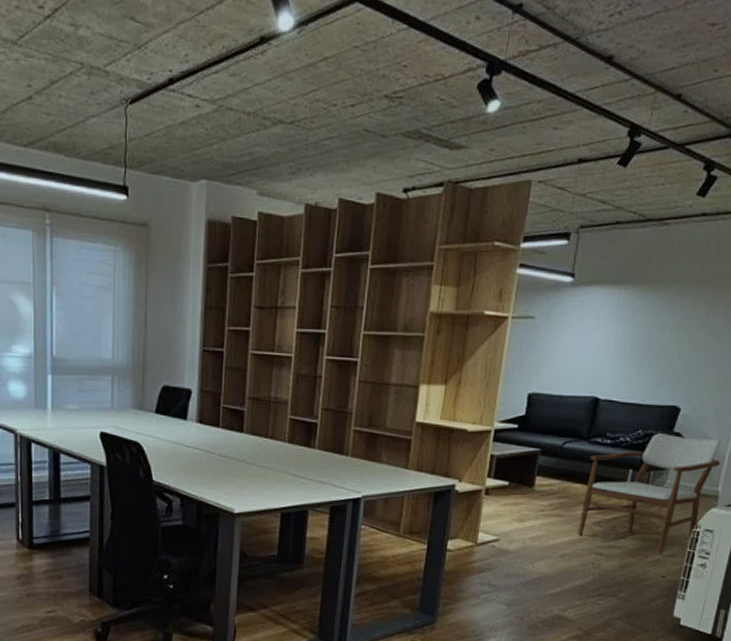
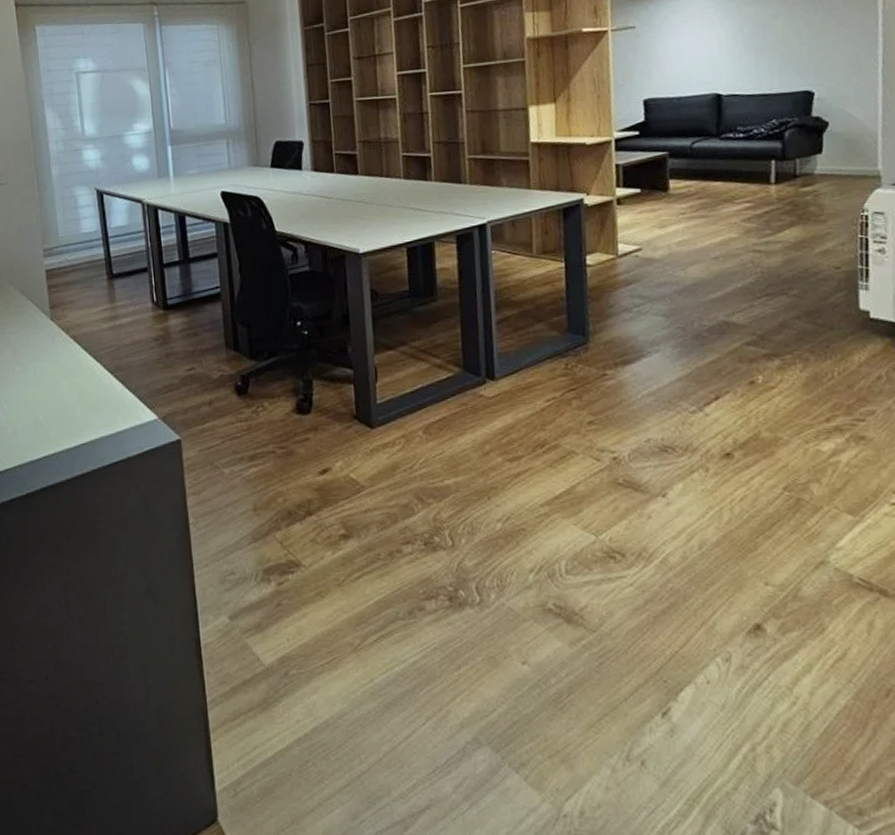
armchair: present [578,433,721,554] -> none [724,116,874,244]

